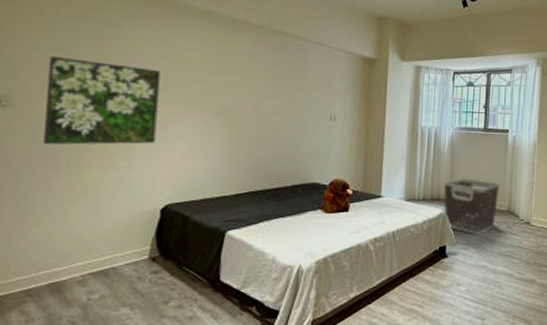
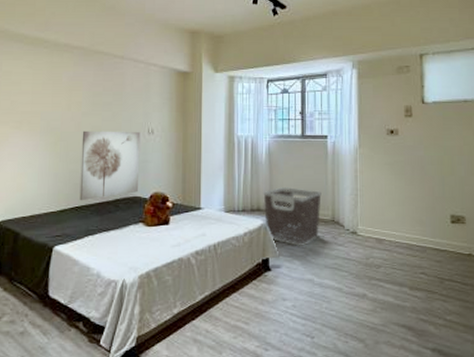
wall art: none [255,113,322,186] -> present [79,130,141,201]

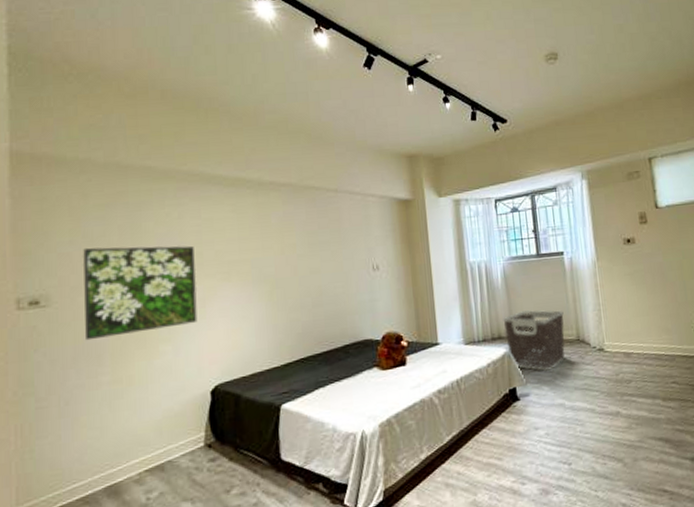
wall art: present [79,130,141,201] -> none [300,268,369,352]

